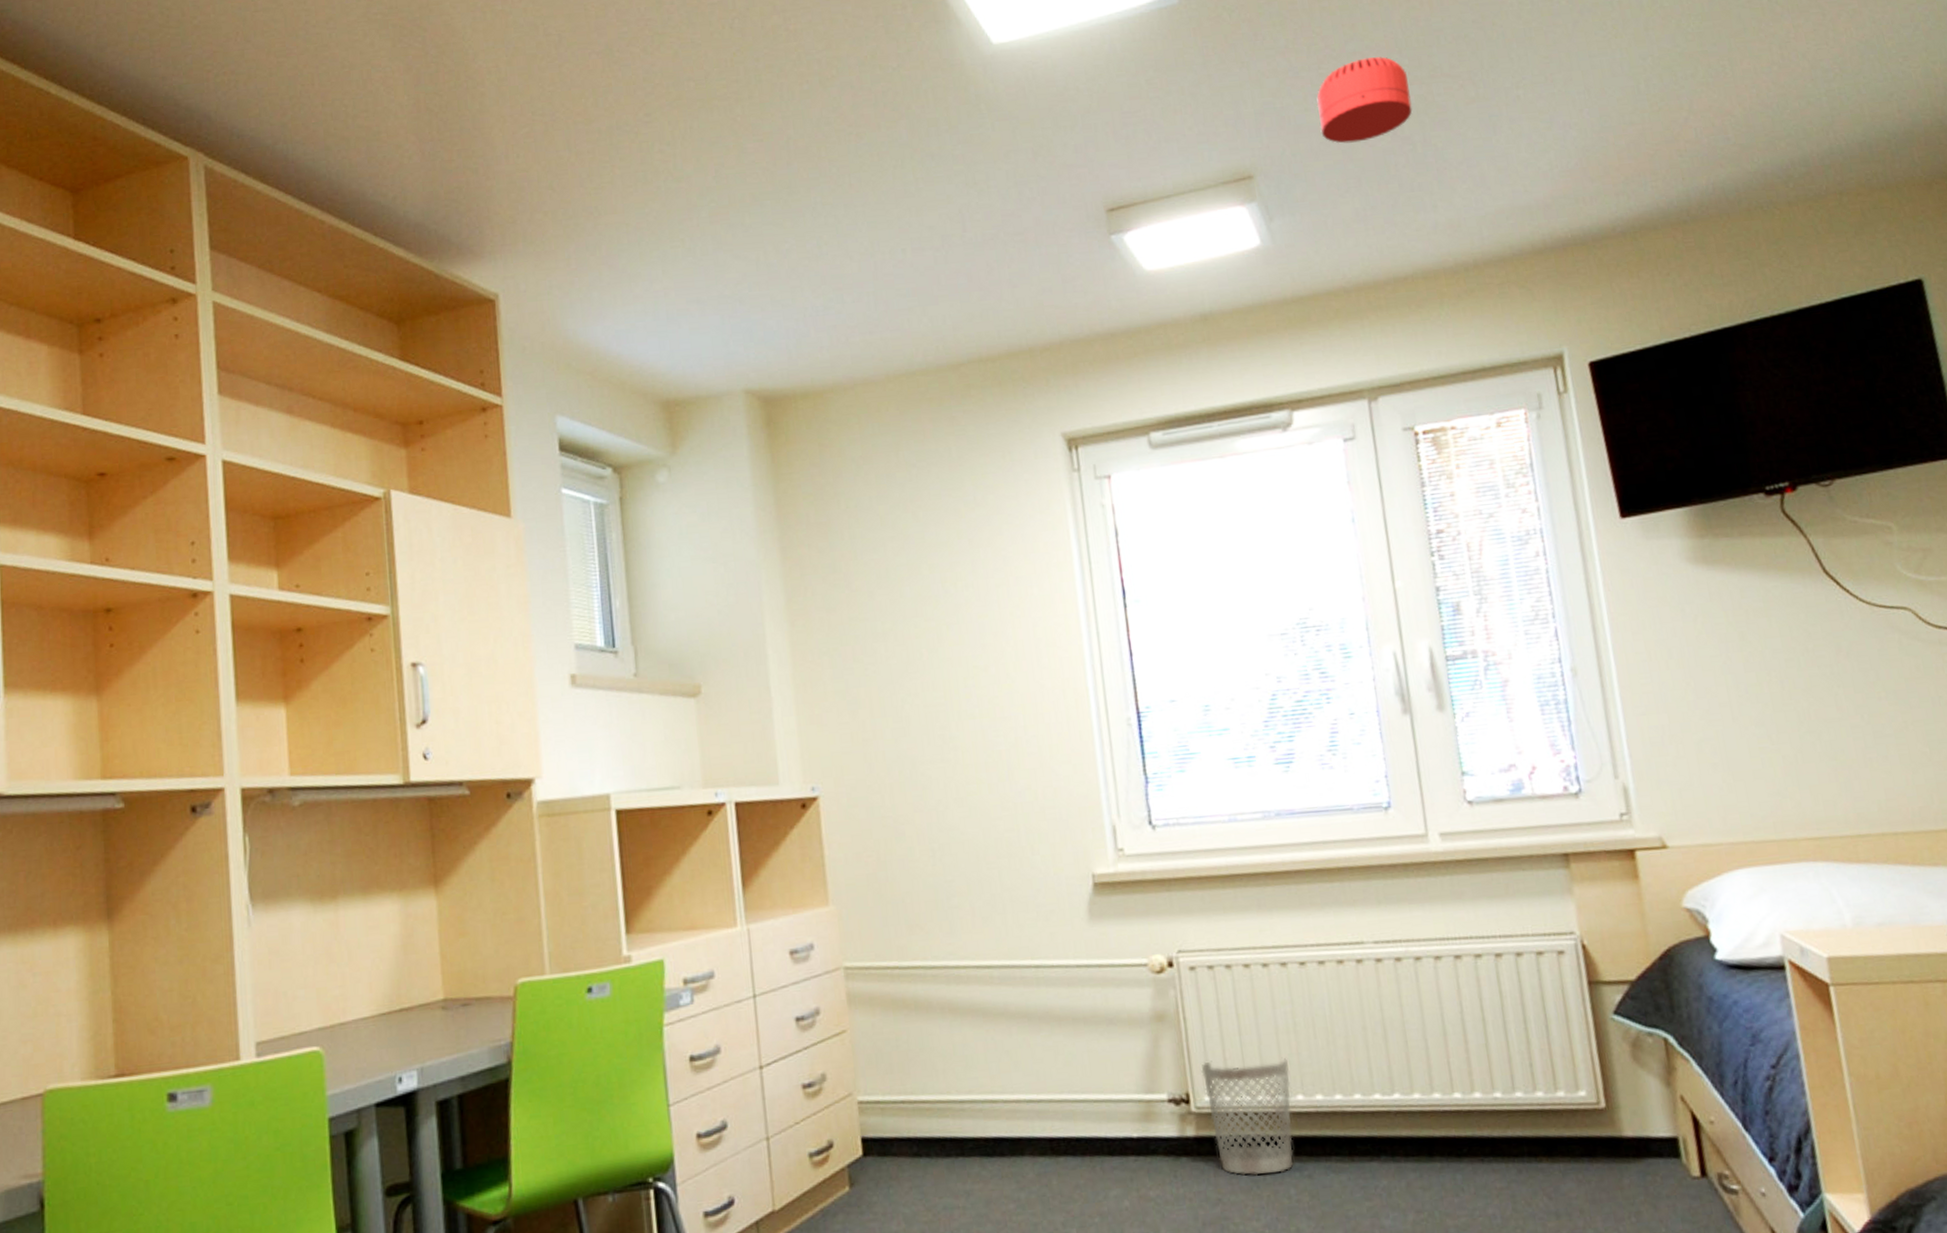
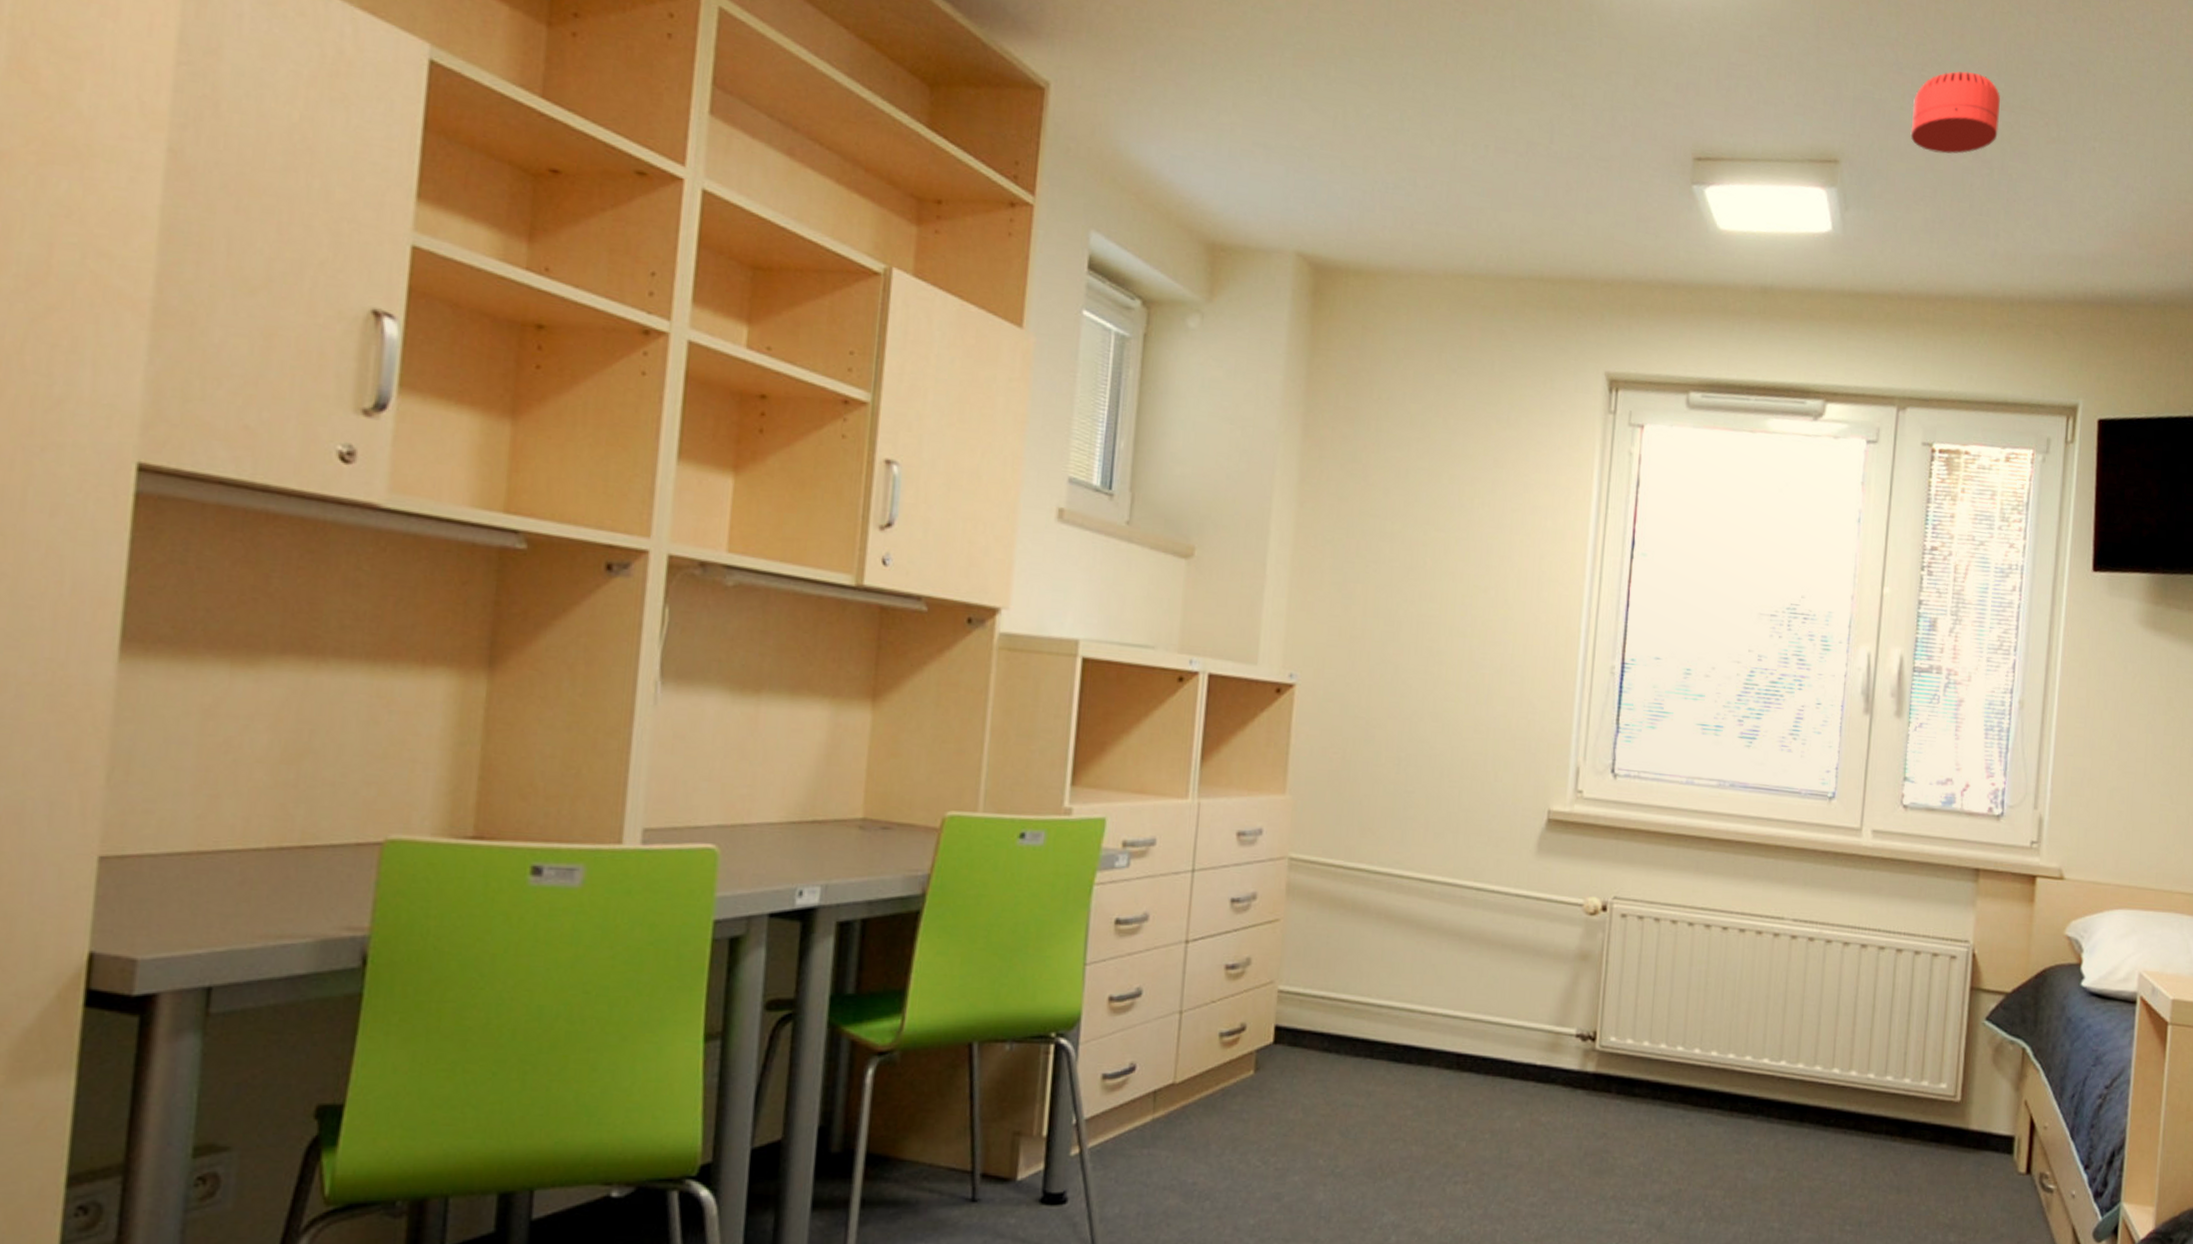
wastebasket: present [1201,1057,1294,1176] -> none [1611,1004,1693,1117]

